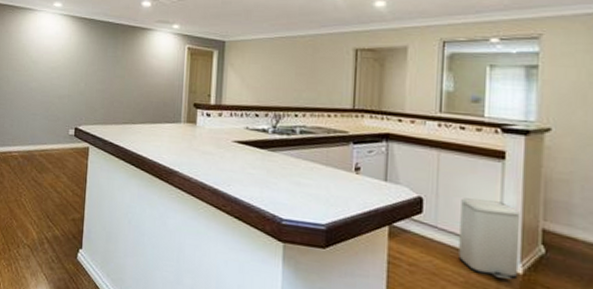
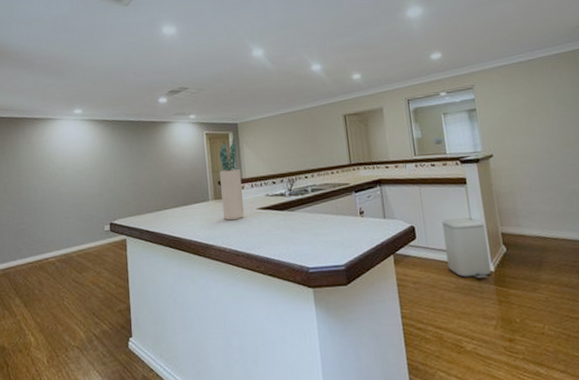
vase: none [193,57,221,150] -> present [219,138,245,221]

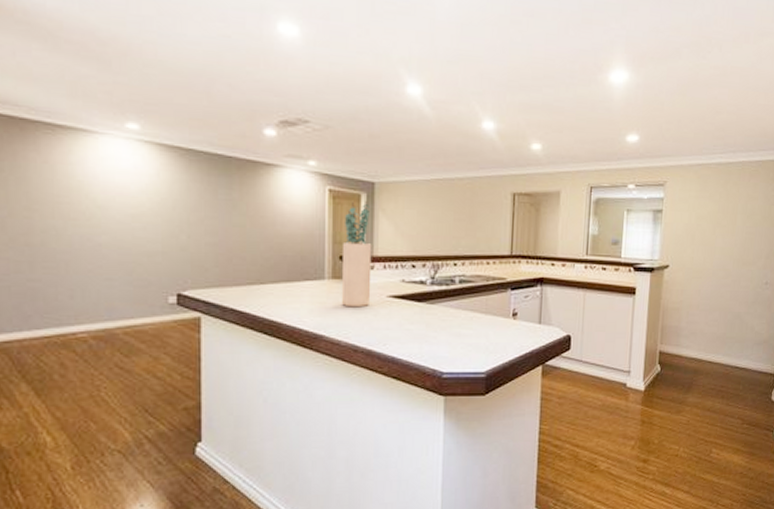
pedal bin: present [442,218,491,279] -> none [598,332,645,398]

